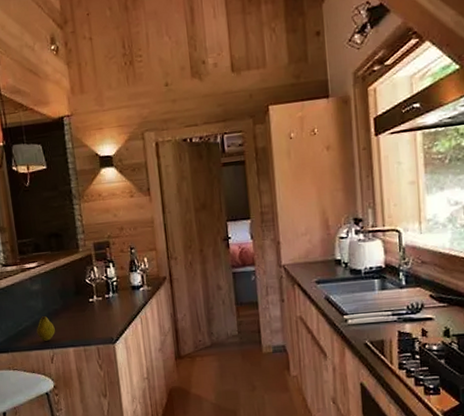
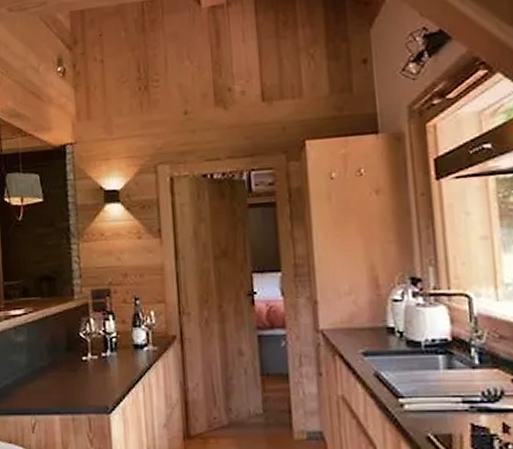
fruit: present [36,316,55,341] -> none [17,374,40,405]

